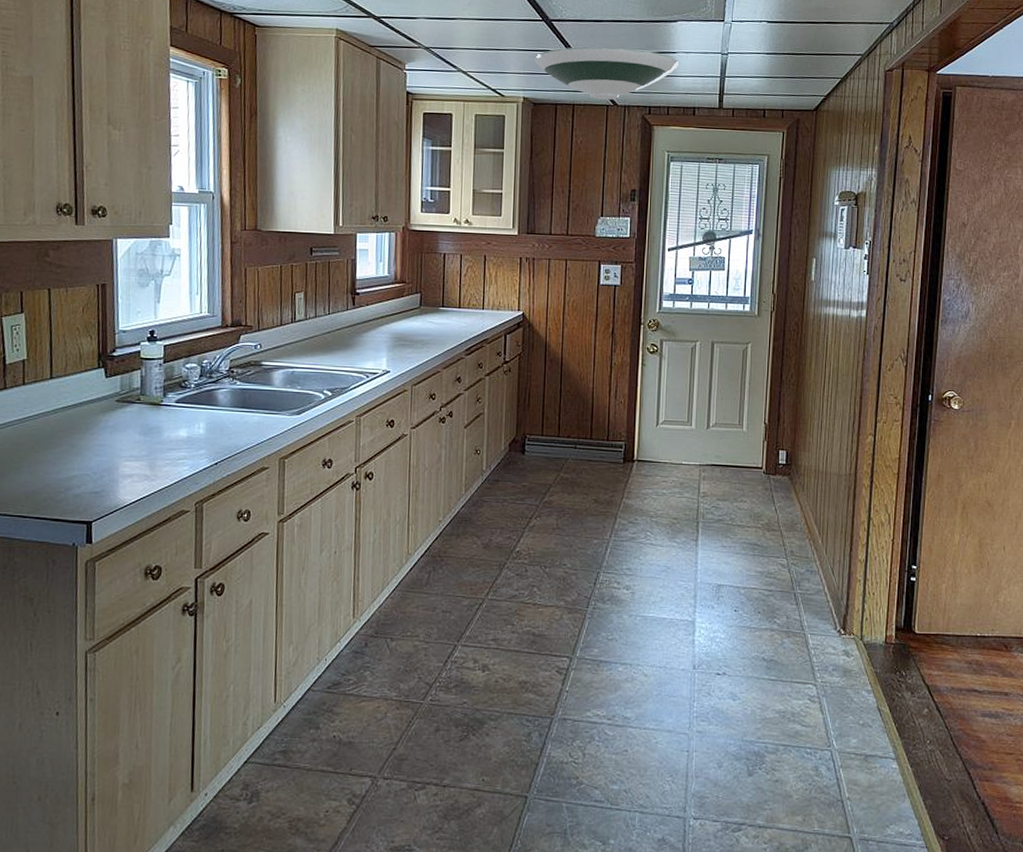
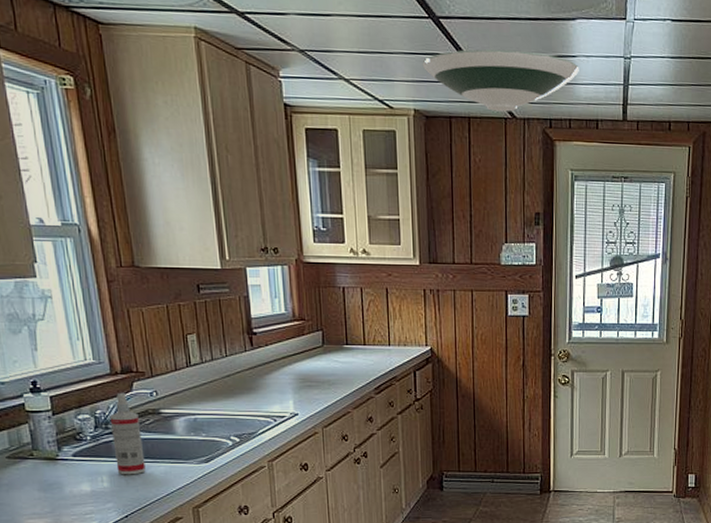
spray bottle: none [214,344,242,423] -> present [109,392,146,475]

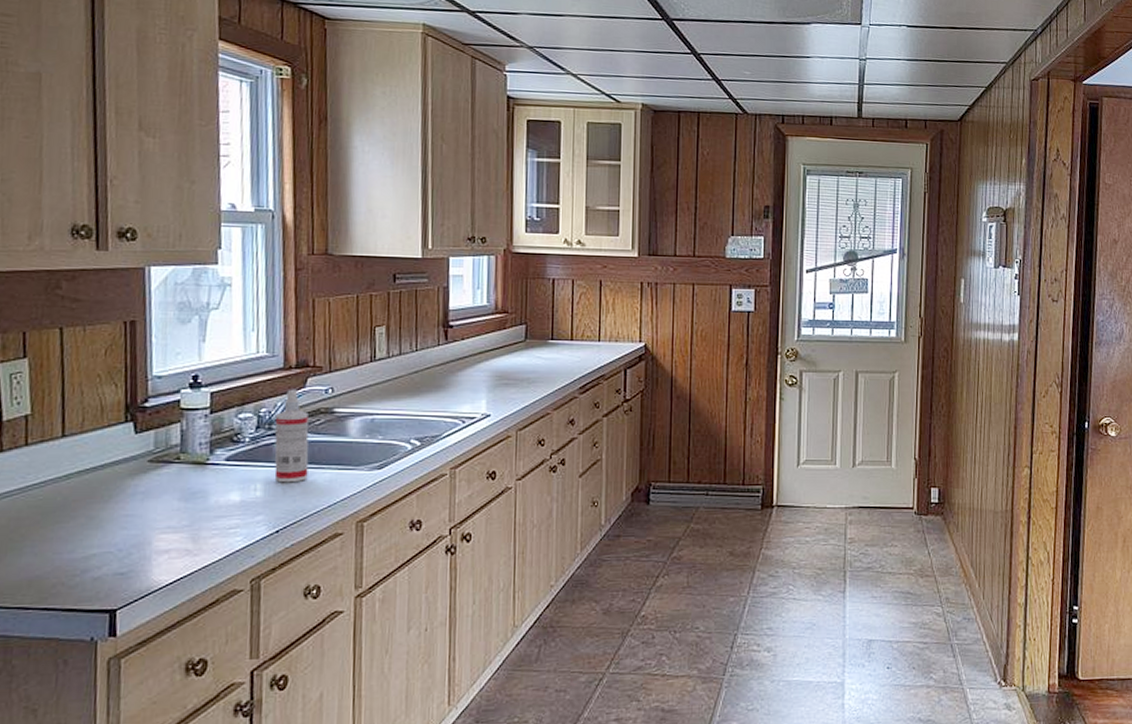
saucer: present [422,49,579,112] -> none [653,49,813,108]

